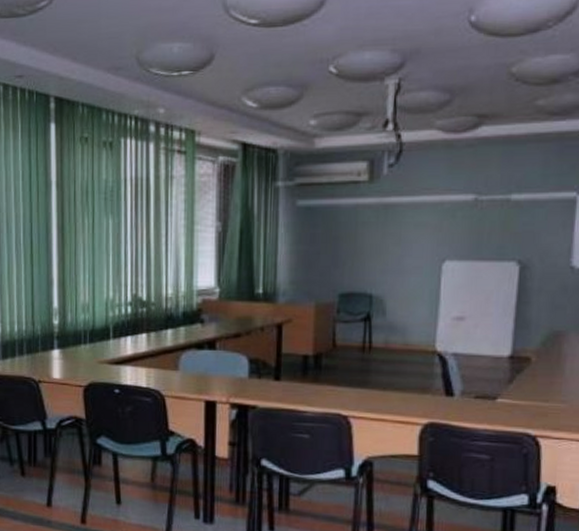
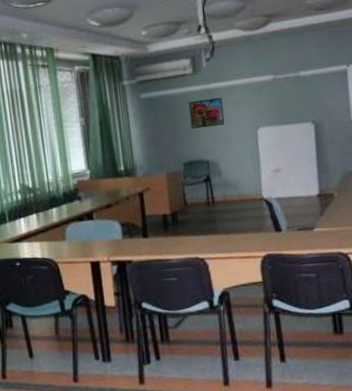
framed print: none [356,215,402,252] -> present [188,97,225,129]

